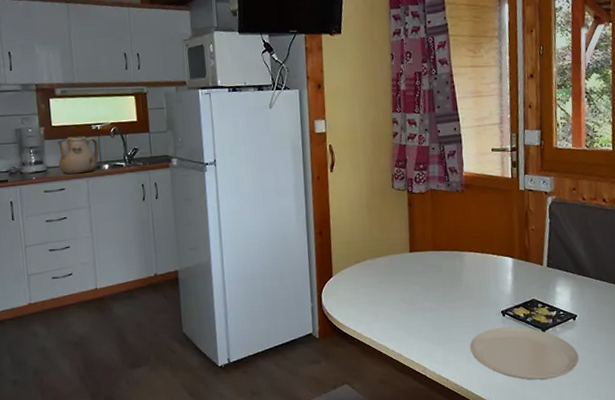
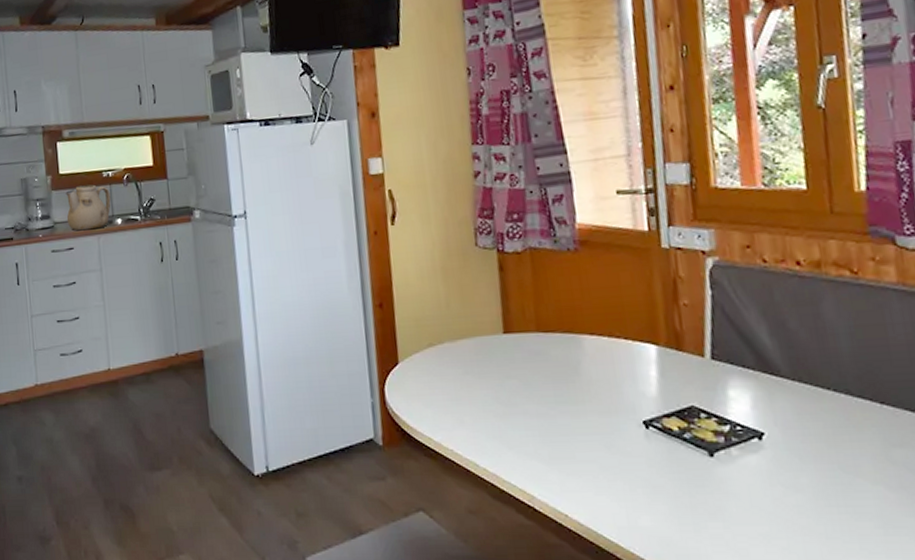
plate: present [469,327,579,380] -> none [597,444,772,526]

